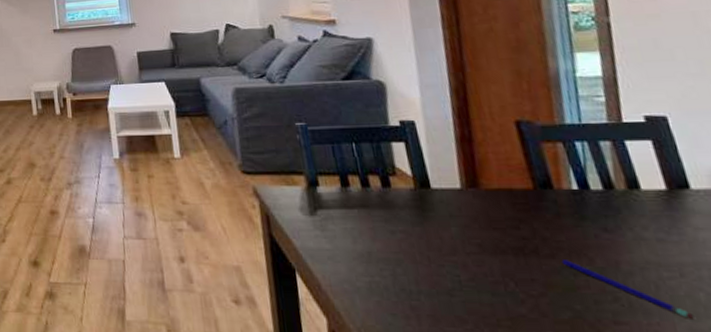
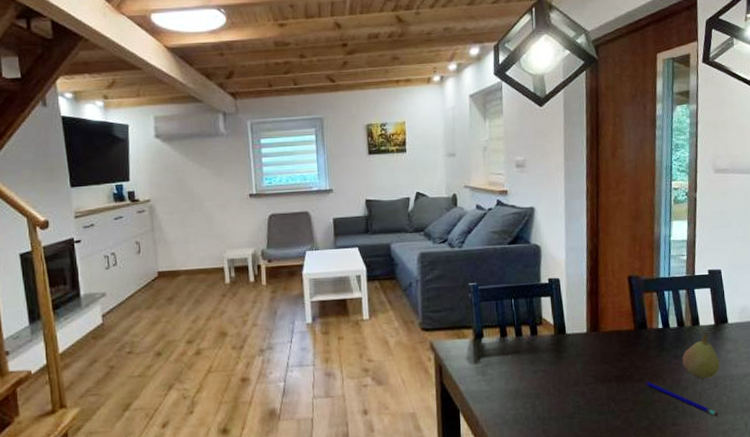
fruit: none [617,200,686,264] -> present [682,332,720,379]

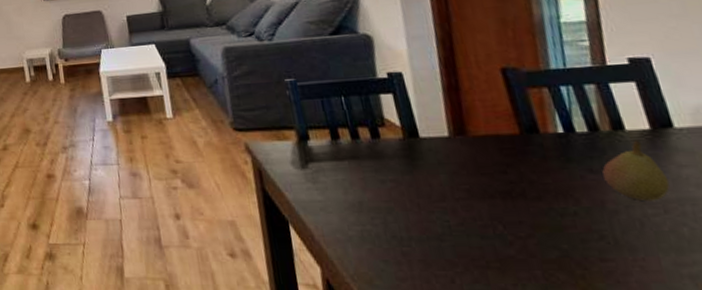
pen: present [646,382,718,416] -> none [548,201,678,253]

